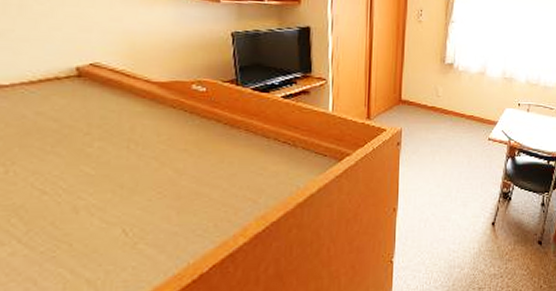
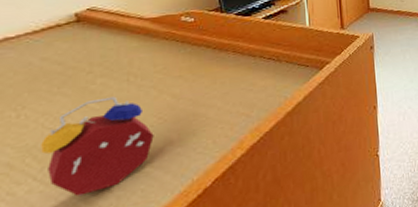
alarm clock: none [28,163,151,265] -> present [41,96,154,197]

